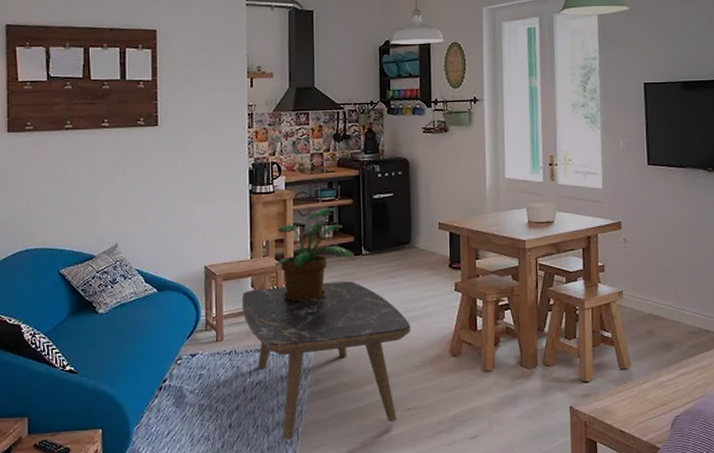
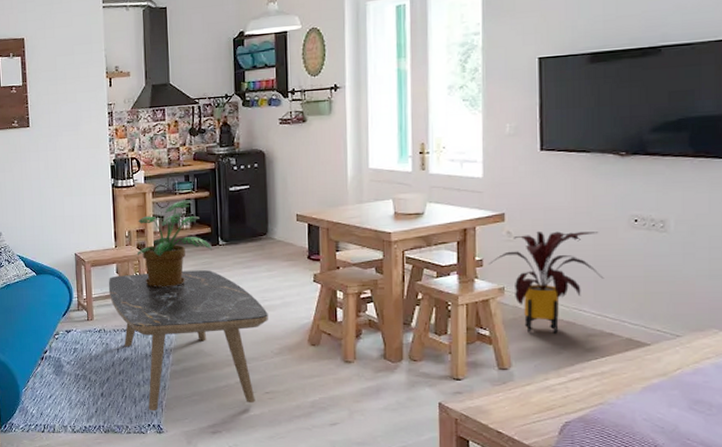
house plant: none [609,237,701,333] -> present [488,231,604,334]

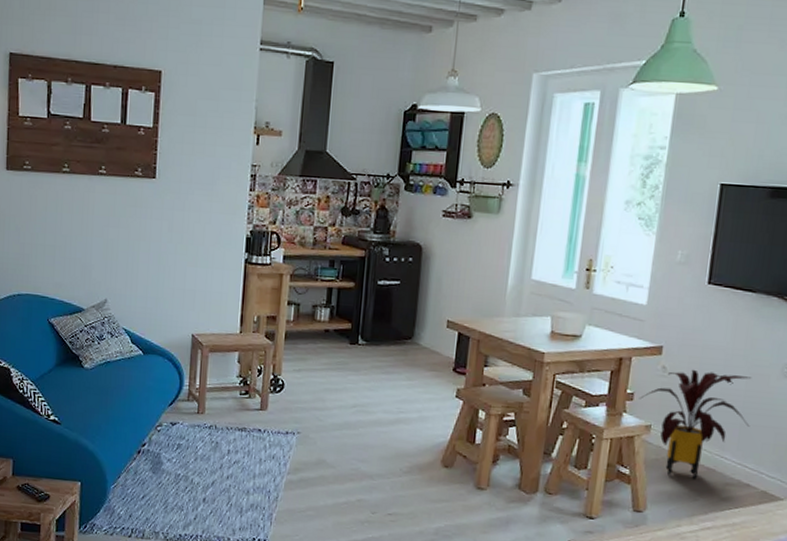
coffee table: present [108,270,268,412] -> none [226,365,402,525]
potted plant: present [136,200,212,288] -> none [264,288,350,386]

